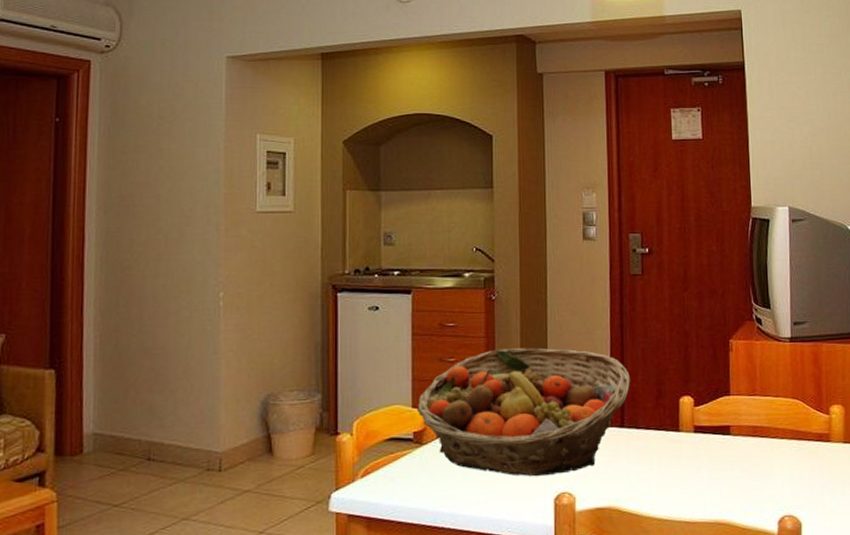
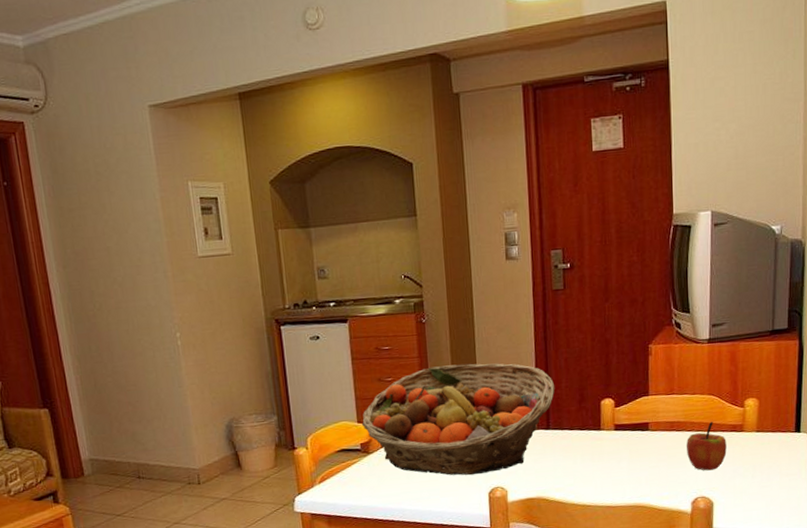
apple: none [770,429,814,485] -> present [686,422,727,471]

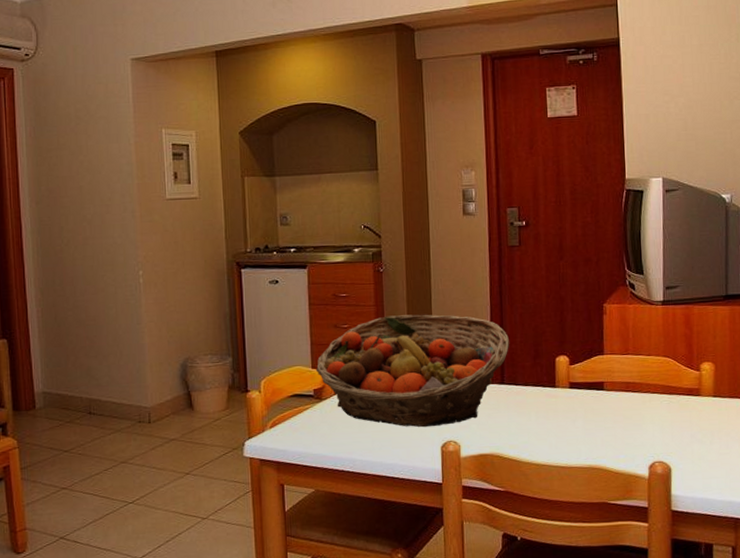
apple: present [686,422,727,471] -> none [642,384,684,435]

